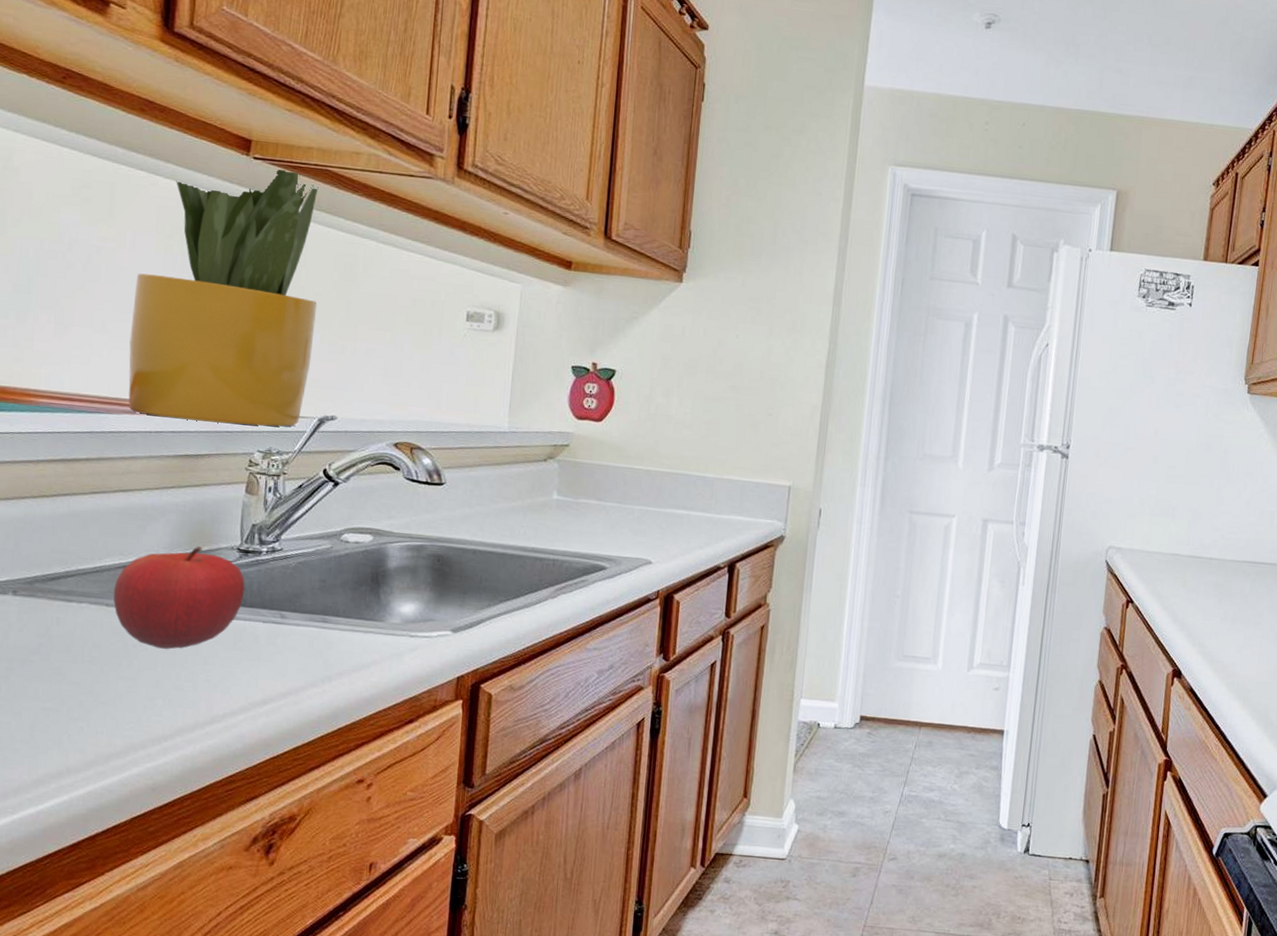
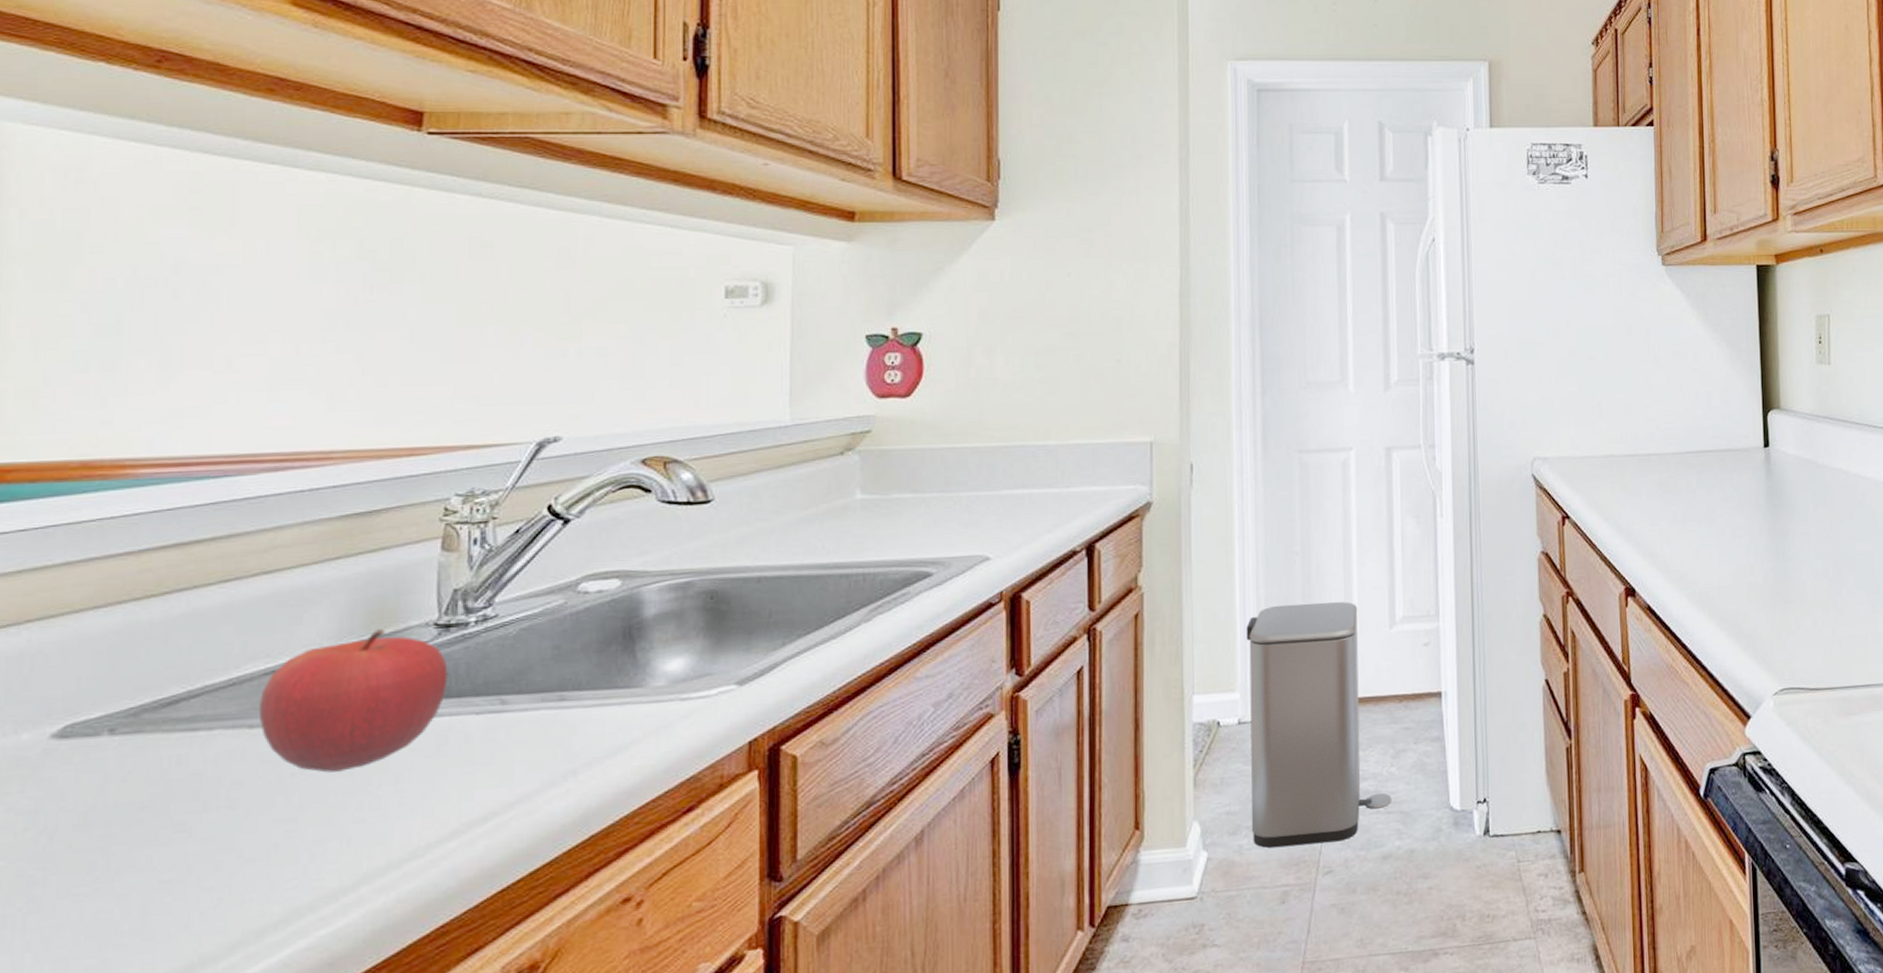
planter: present [128,170,319,427] -> none [267,144,526,470]
pedal bin: none [835,637,952,836] -> present [1246,601,1391,848]

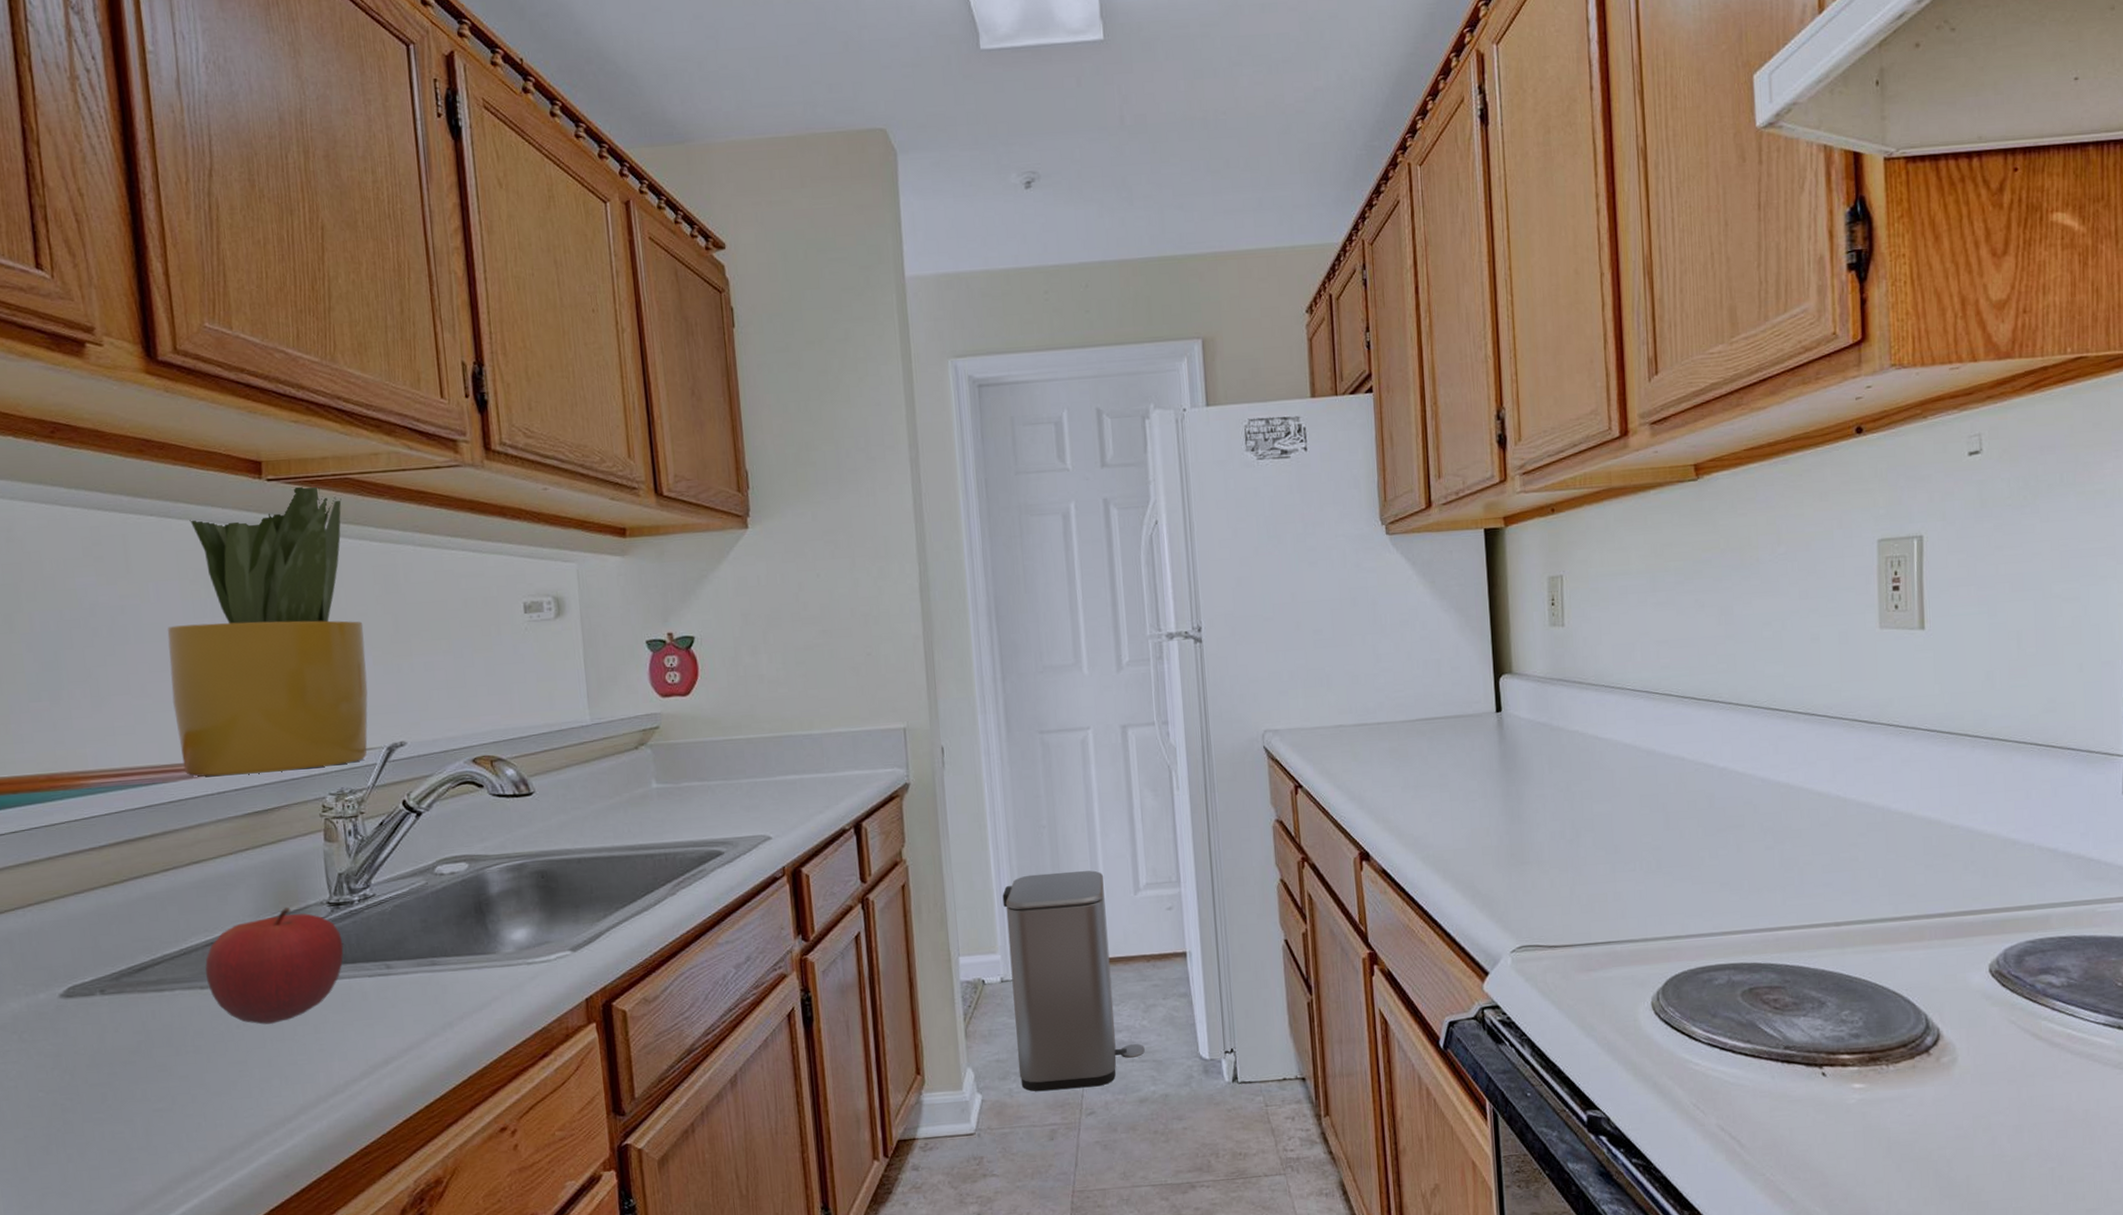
planter: none [267,144,526,470] -> present [167,487,368,777]

